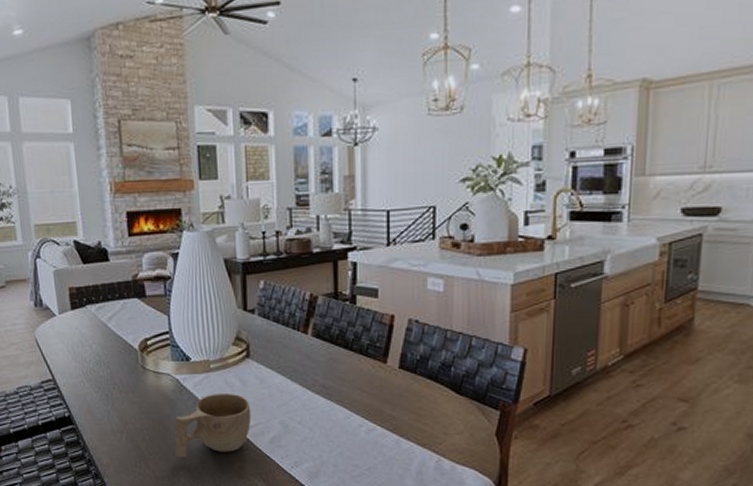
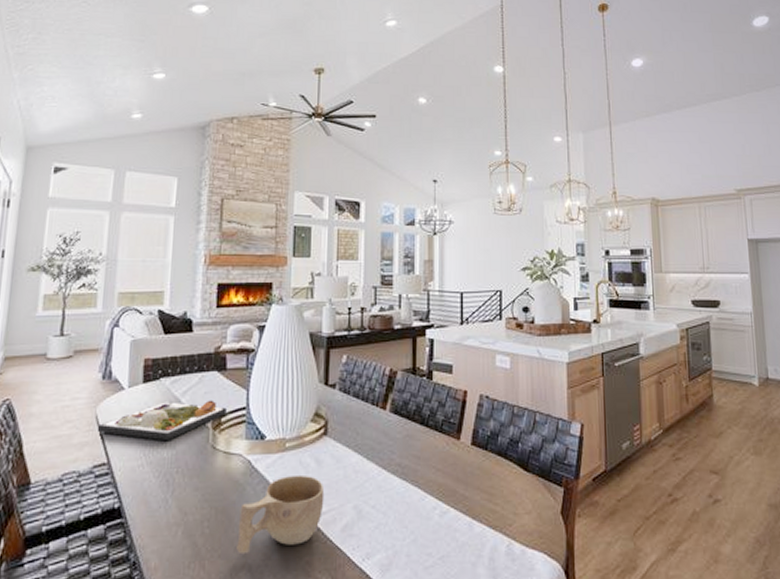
dinner plate: none [39,325,151,362] -> present [98,400,227,441]

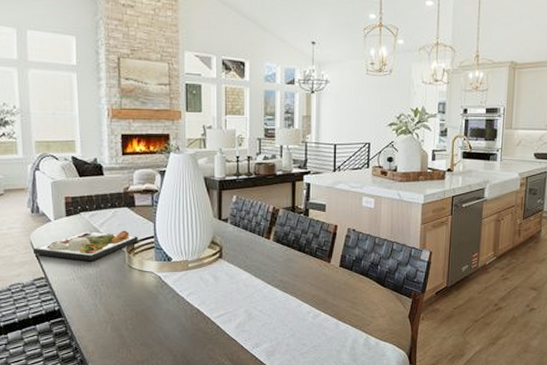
cup: present [237,474,325,555] -> none [154,287,222,343]

